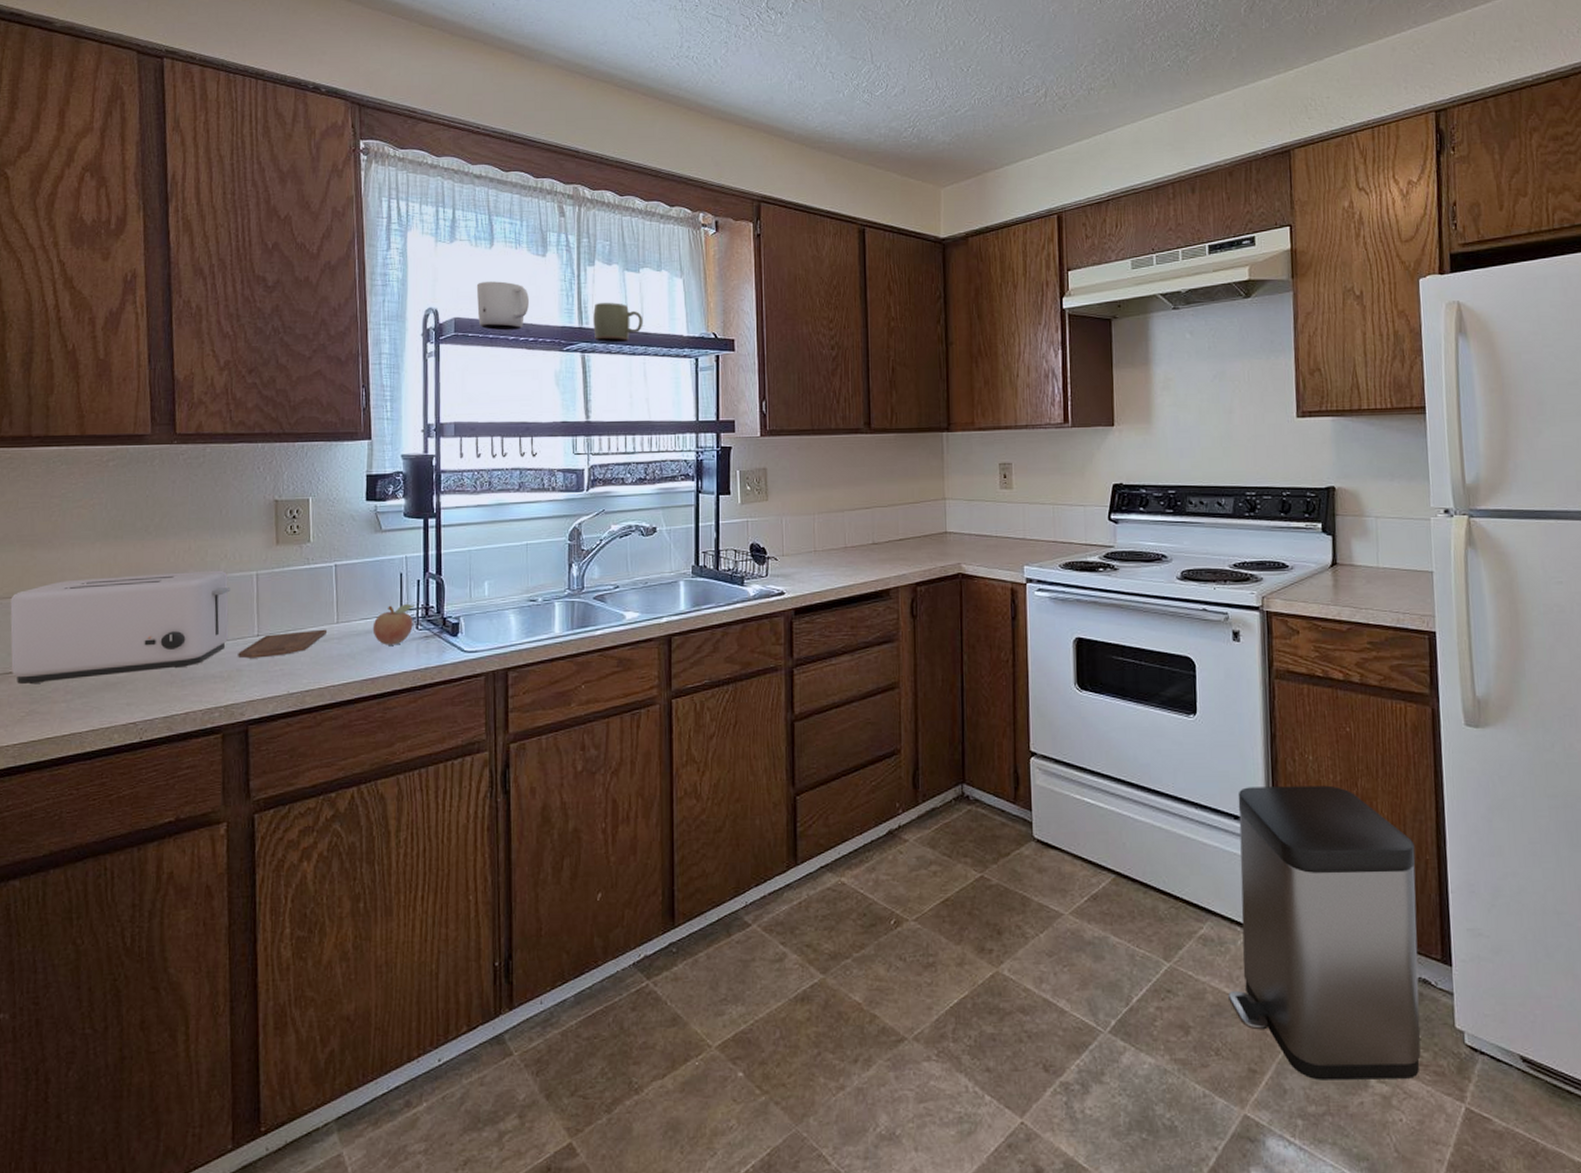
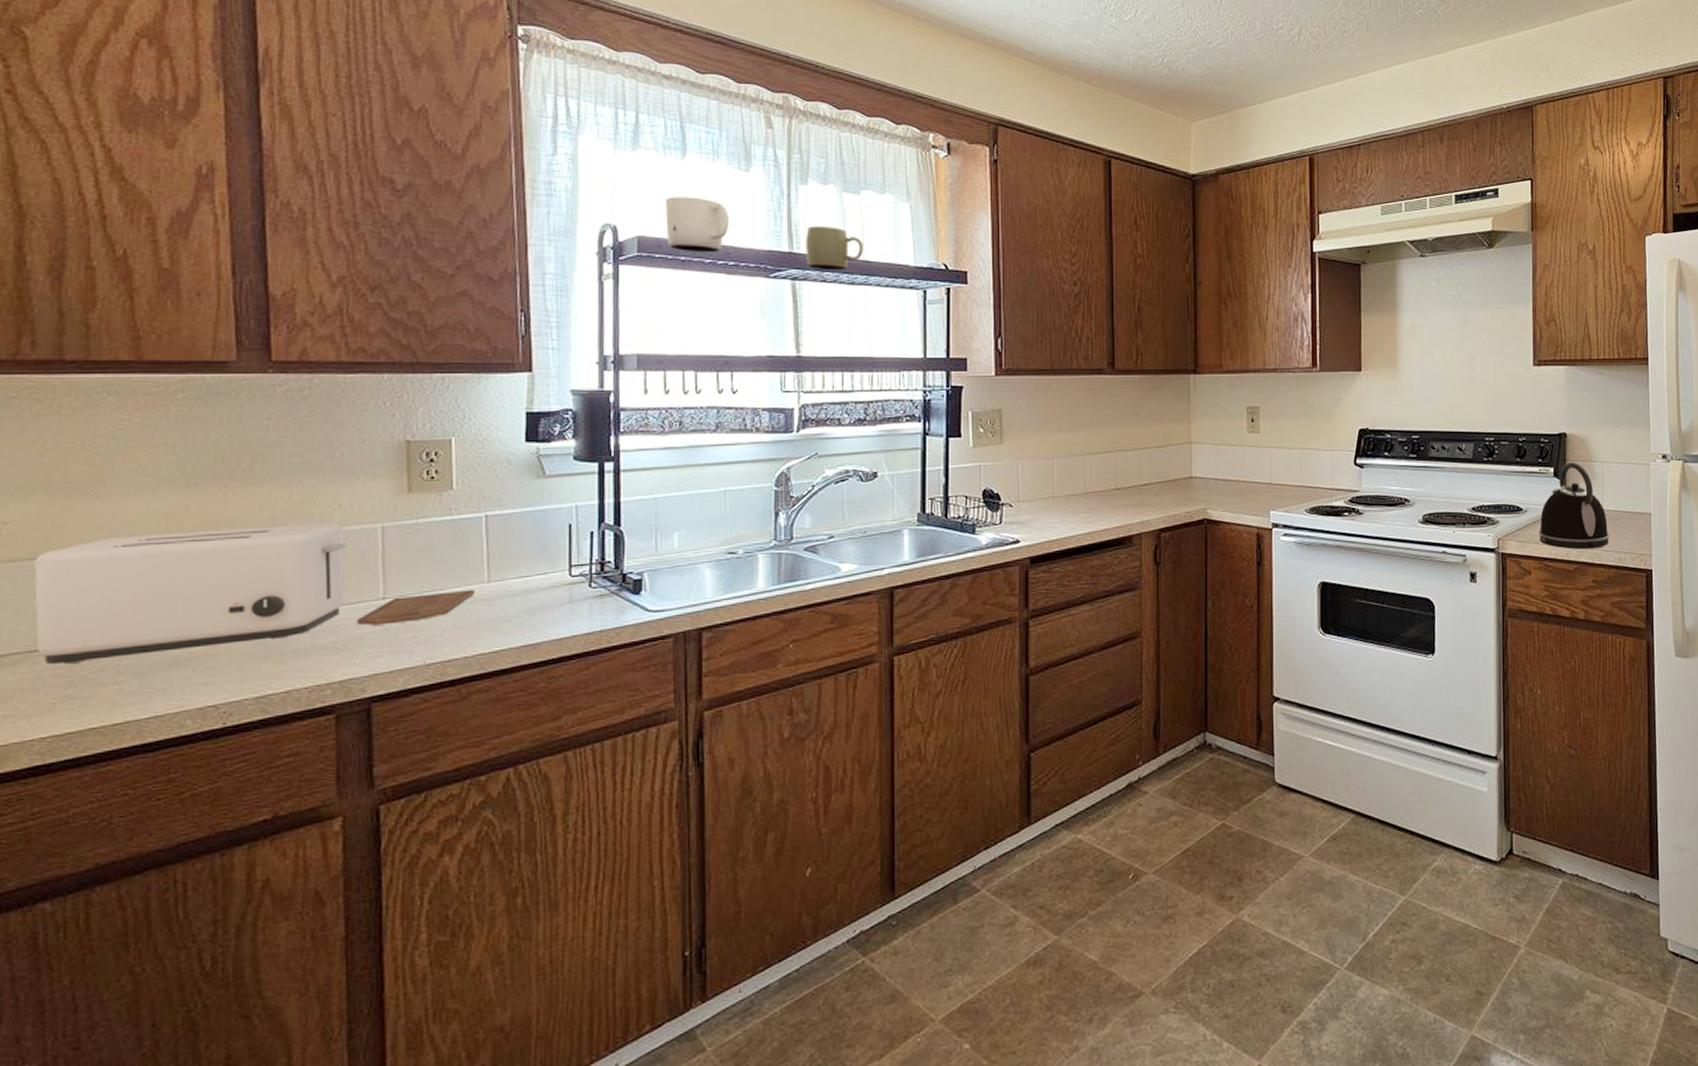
fruit: present [372,603,415,645] -> none [533,558,587,606]
pedal bin: present [1227,785,1421,1080] -> none [1458,717,1630,996]
kettle: none [1306,517,1387,609] -> present [1538,462,1611,549]

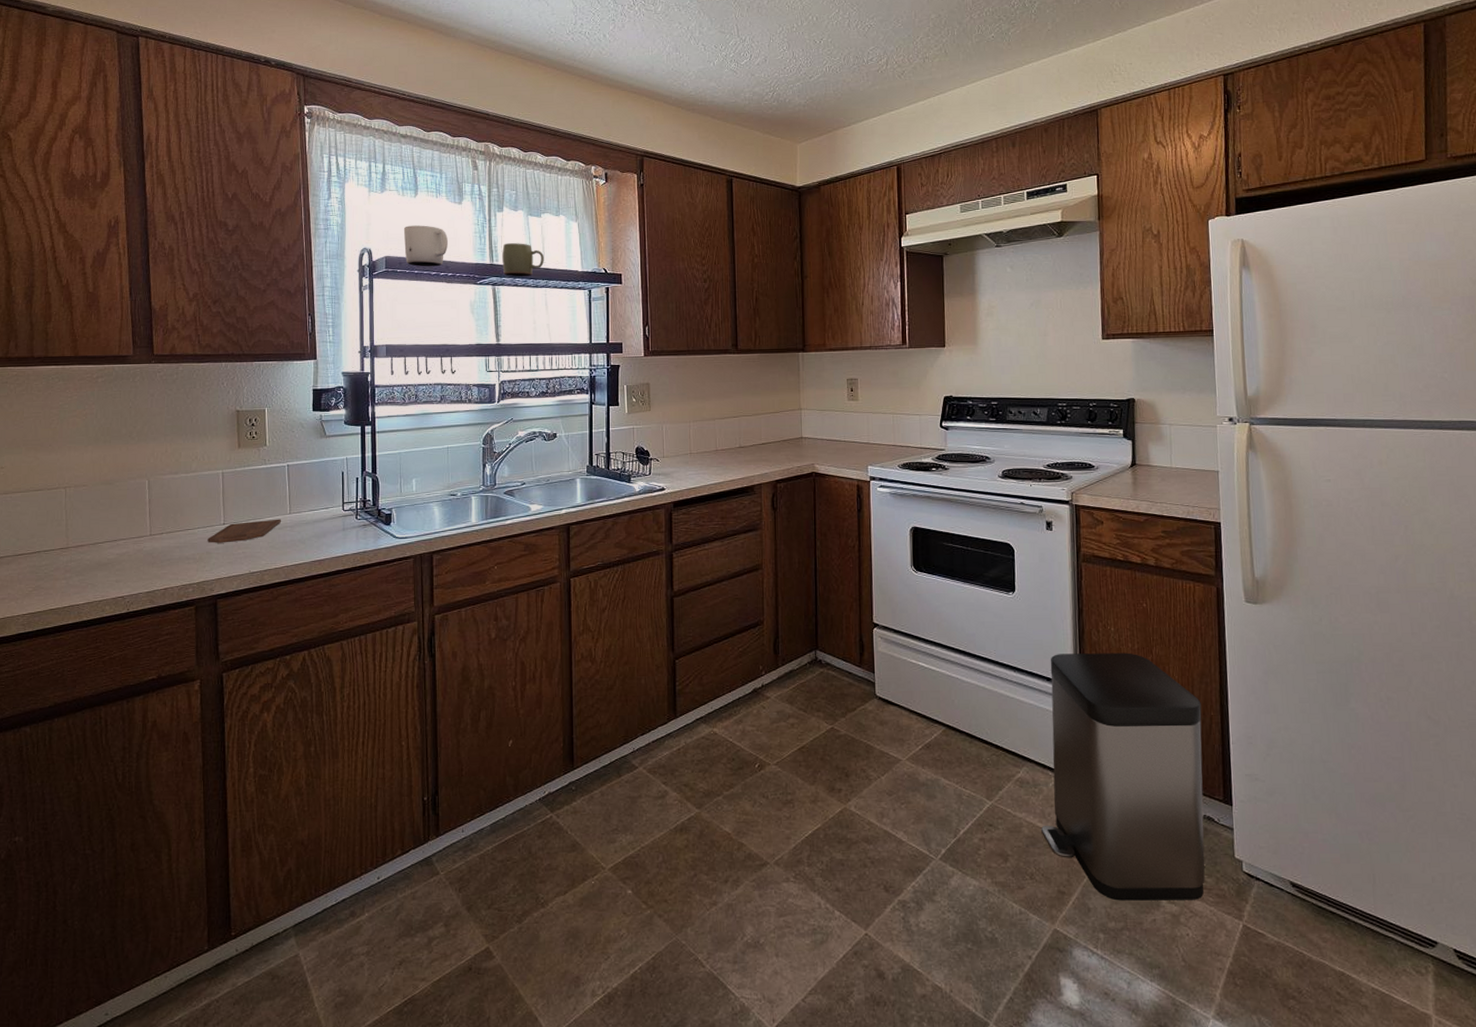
toaster: present [34,522,347,665] -> none [18,469,201,565]
pedal bin: none [1458,717,1630,996] -> present [1040,652,1205,901]
kettle: present [1538,462,1611,549] -> none [1110,424,1179,503]

